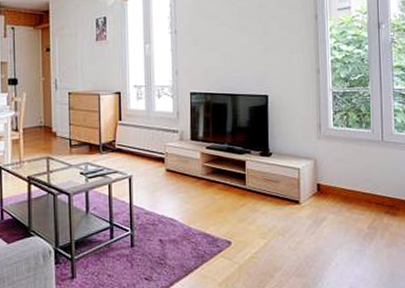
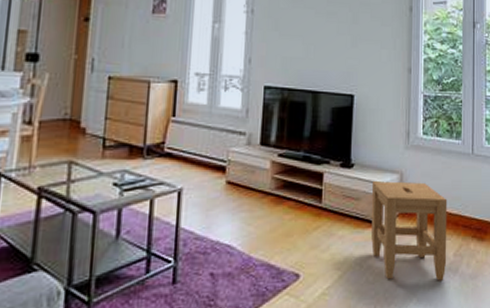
stool: none [288,166,362,249] -> present [371,181,448,281]

